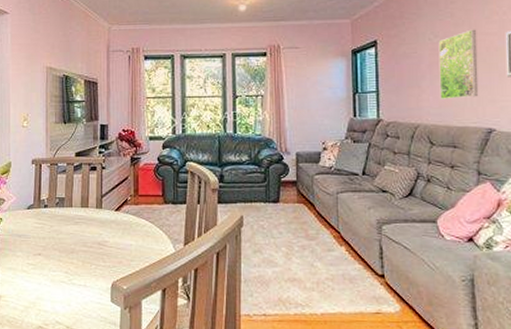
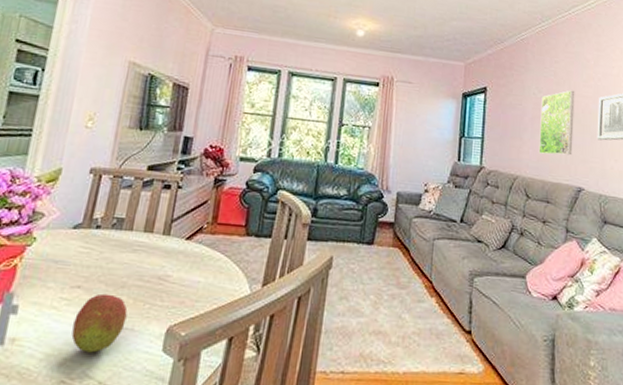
fruit: none [41,258,79,305] -> present [71,293,128,353]

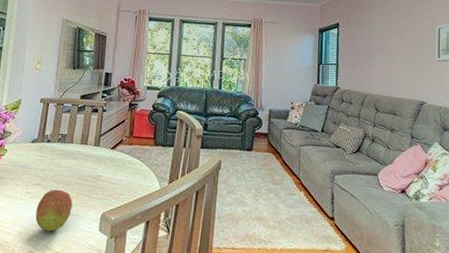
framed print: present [538,90,575,156] -> none [385,21,415,76]

